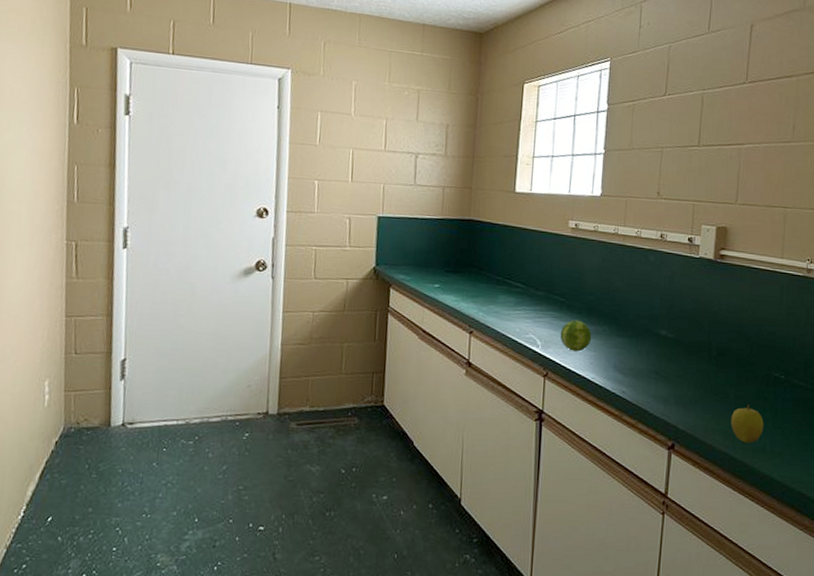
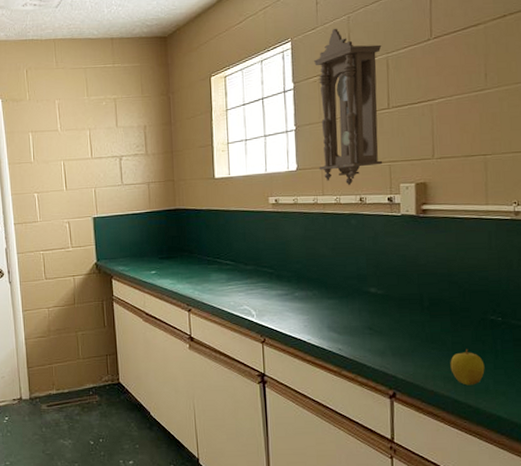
fruit: present [560,320,592,352] -> none [272,288,303,317]
pendulum clock: none [623,55,699,220] -> present [313,28,382,186]

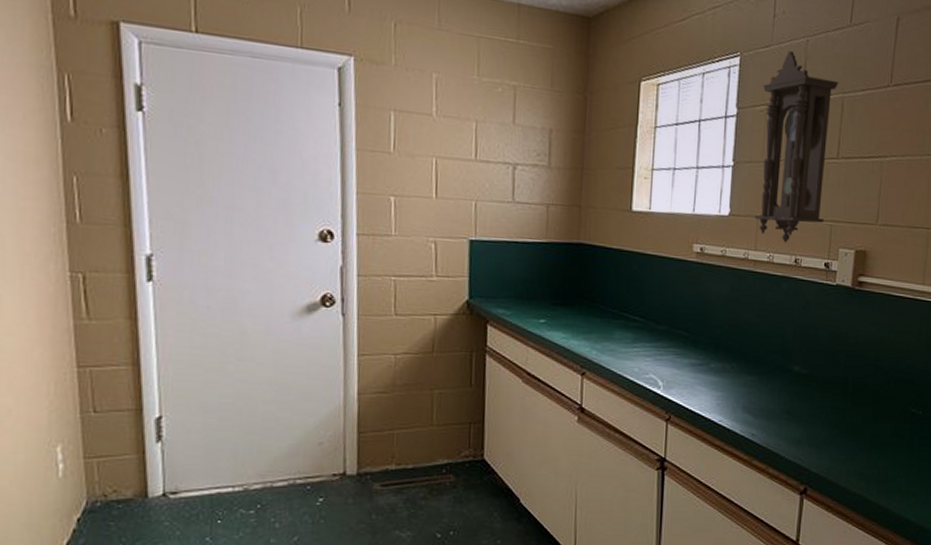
apple: present [450,348,485,386] -> none [866,442,900,484]

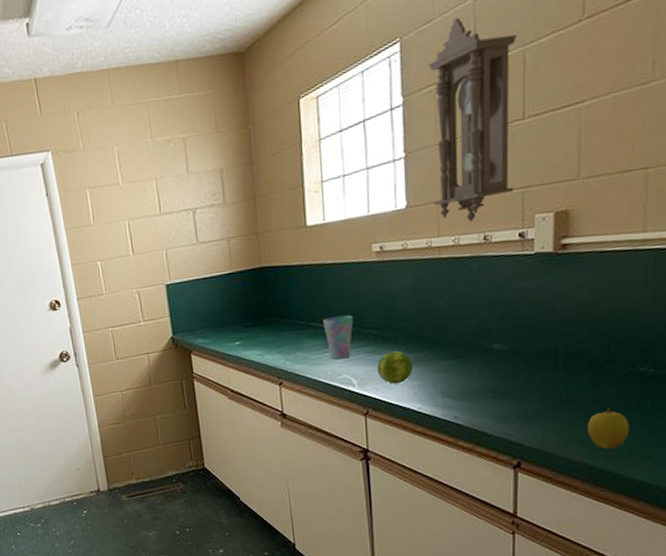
cup: none [635,310,667,357] -> present [323,315,354,359]
fruit: none [683,356,719,392] -> present [376,350,413,385]
apple: none [866,442,900,484] -> present [587,407,630,450]

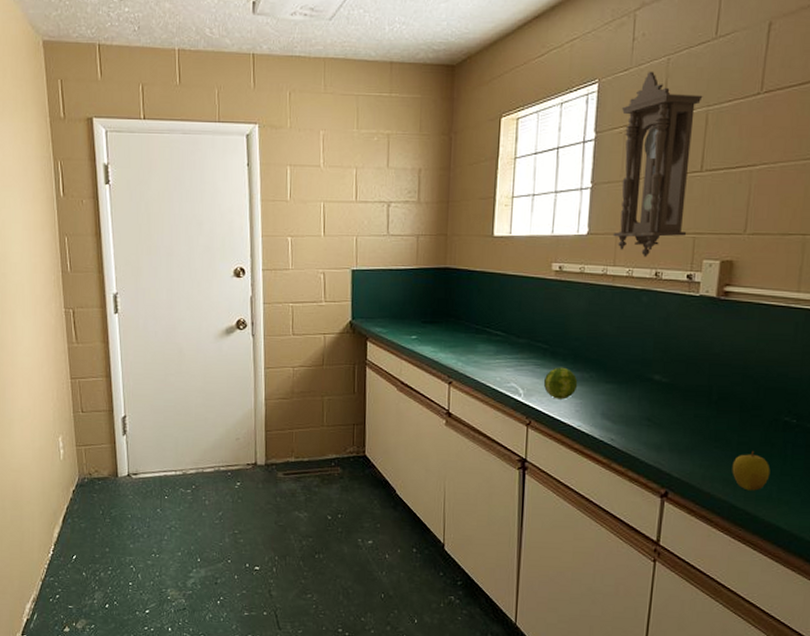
cup: present [323,315,354,359] -> none [497,325,527,368]

